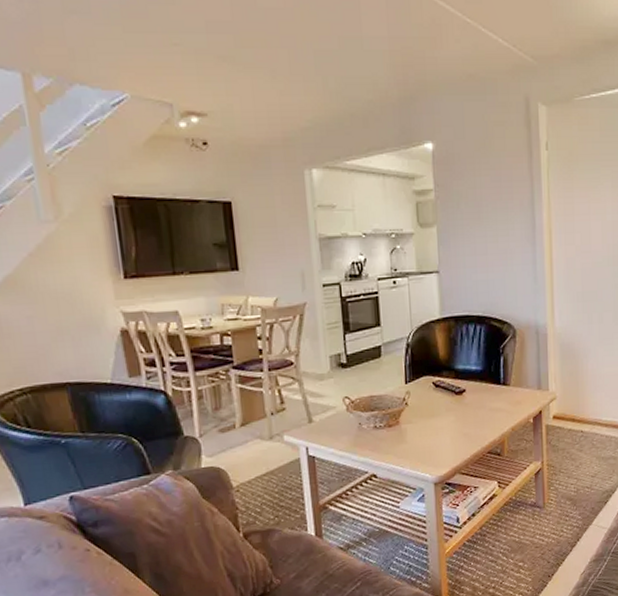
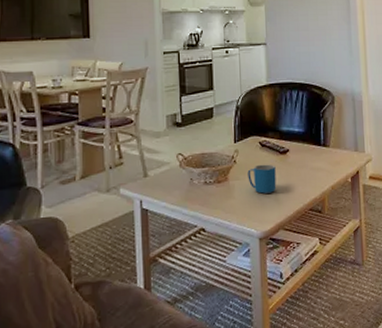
mug: none [420,405,452,437] -> present [247,164,276,194]

